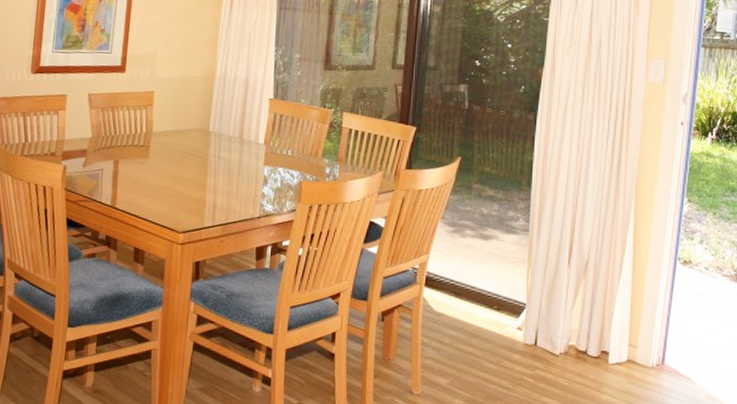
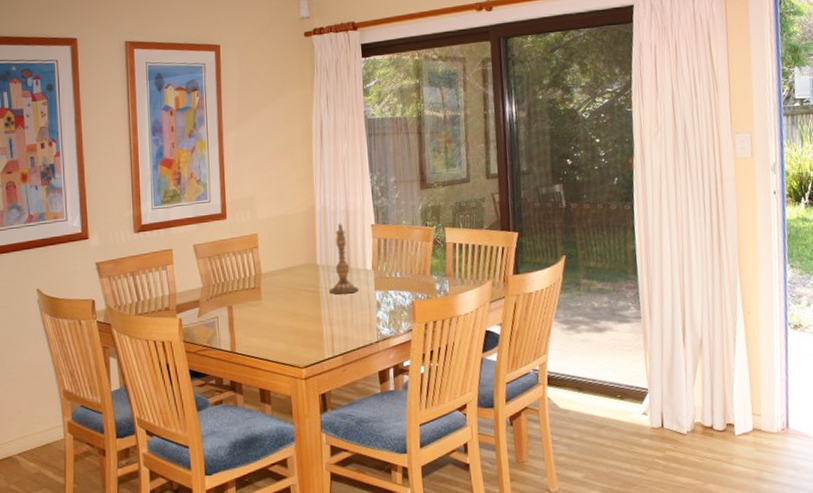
candlestick: none [218,92,248,165] -> present [329,223,359,295]

